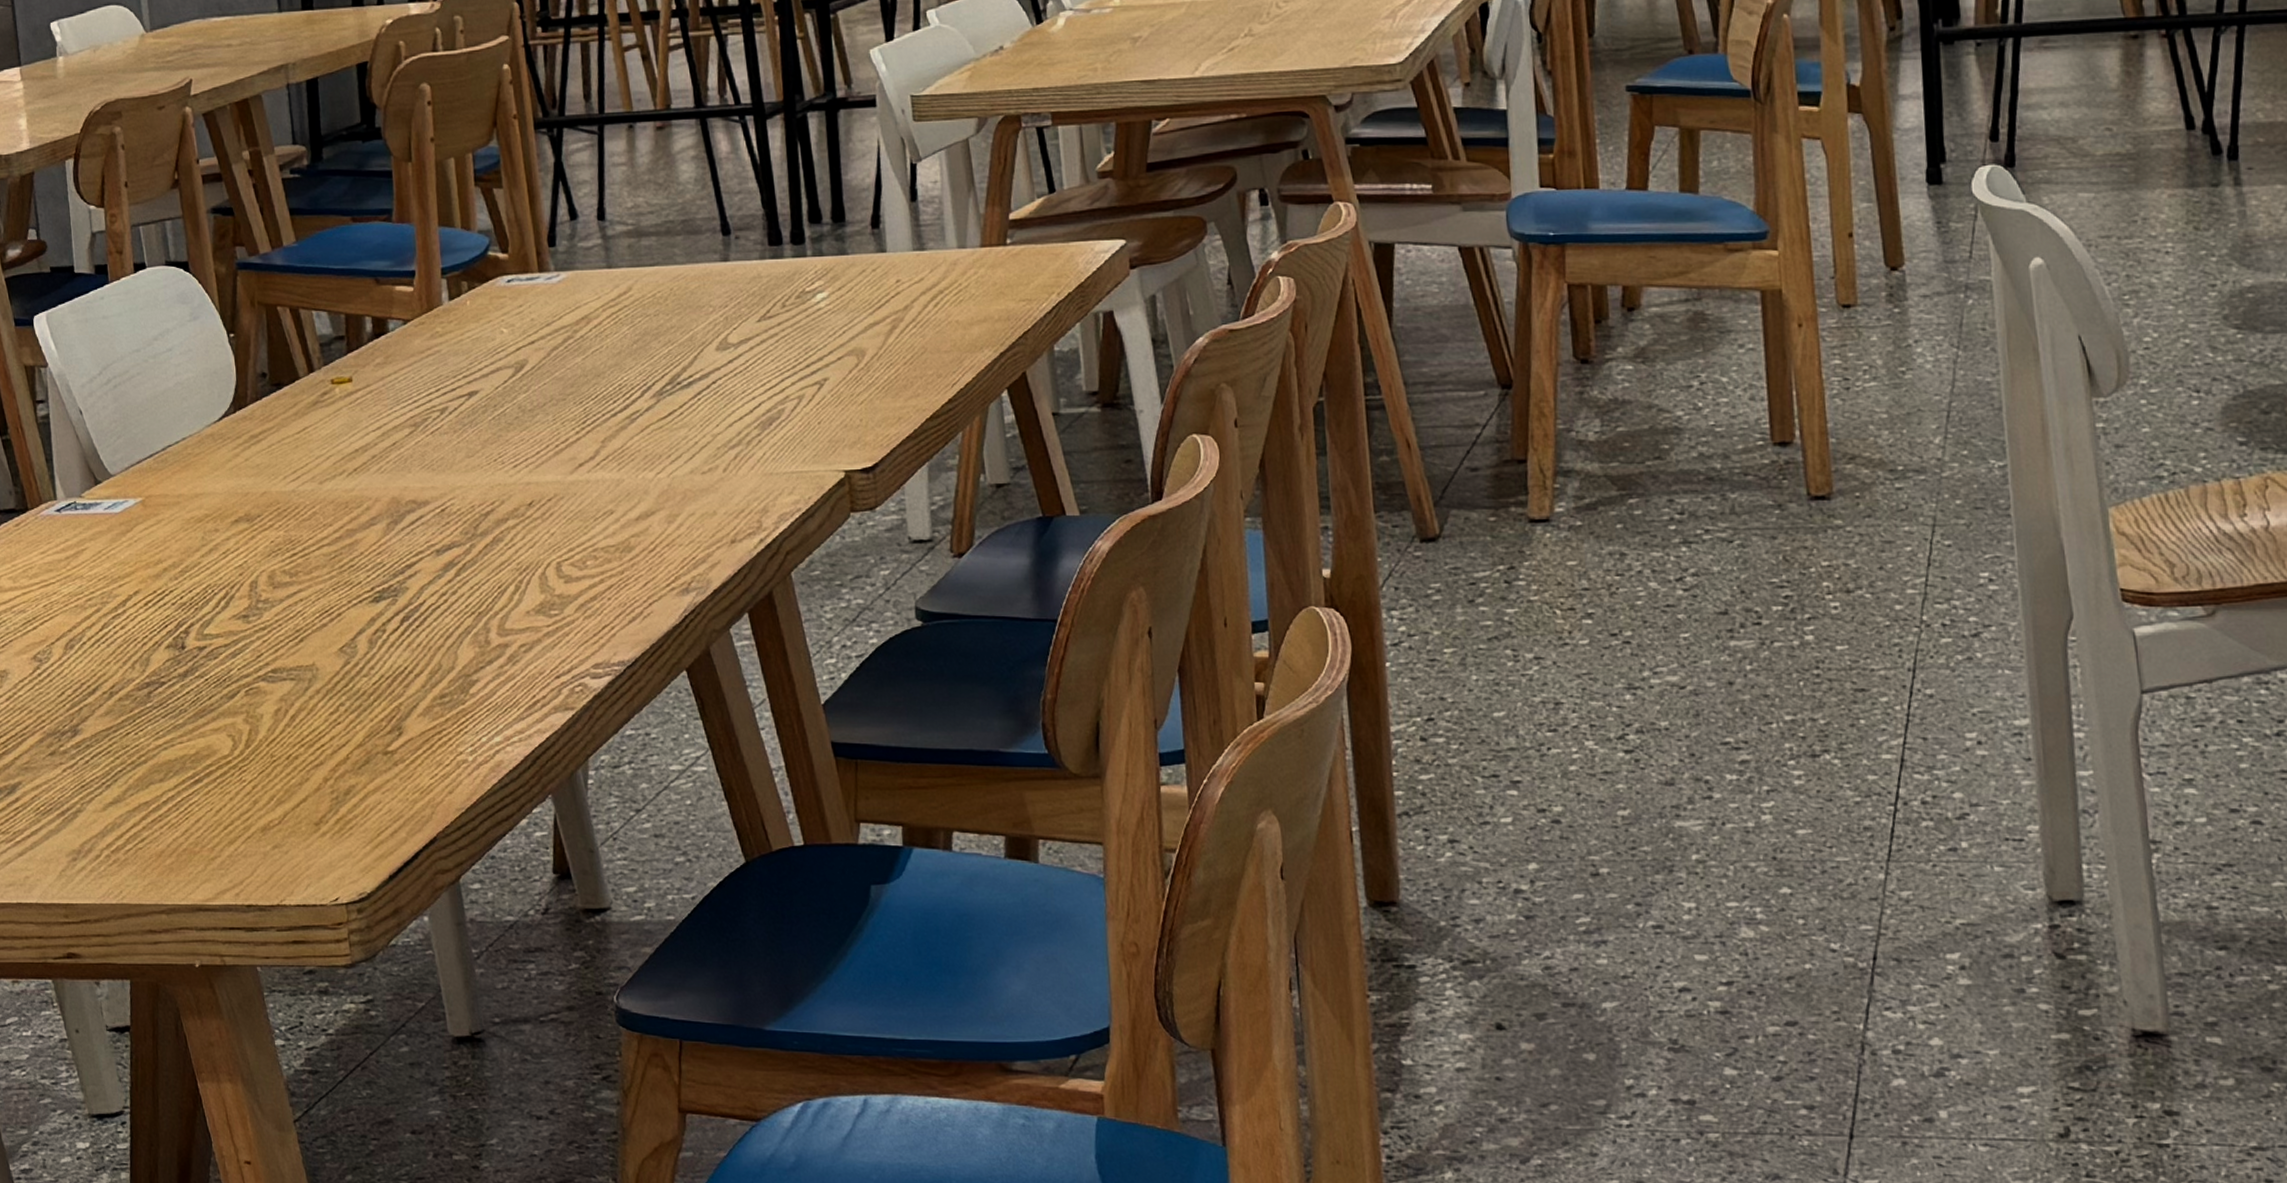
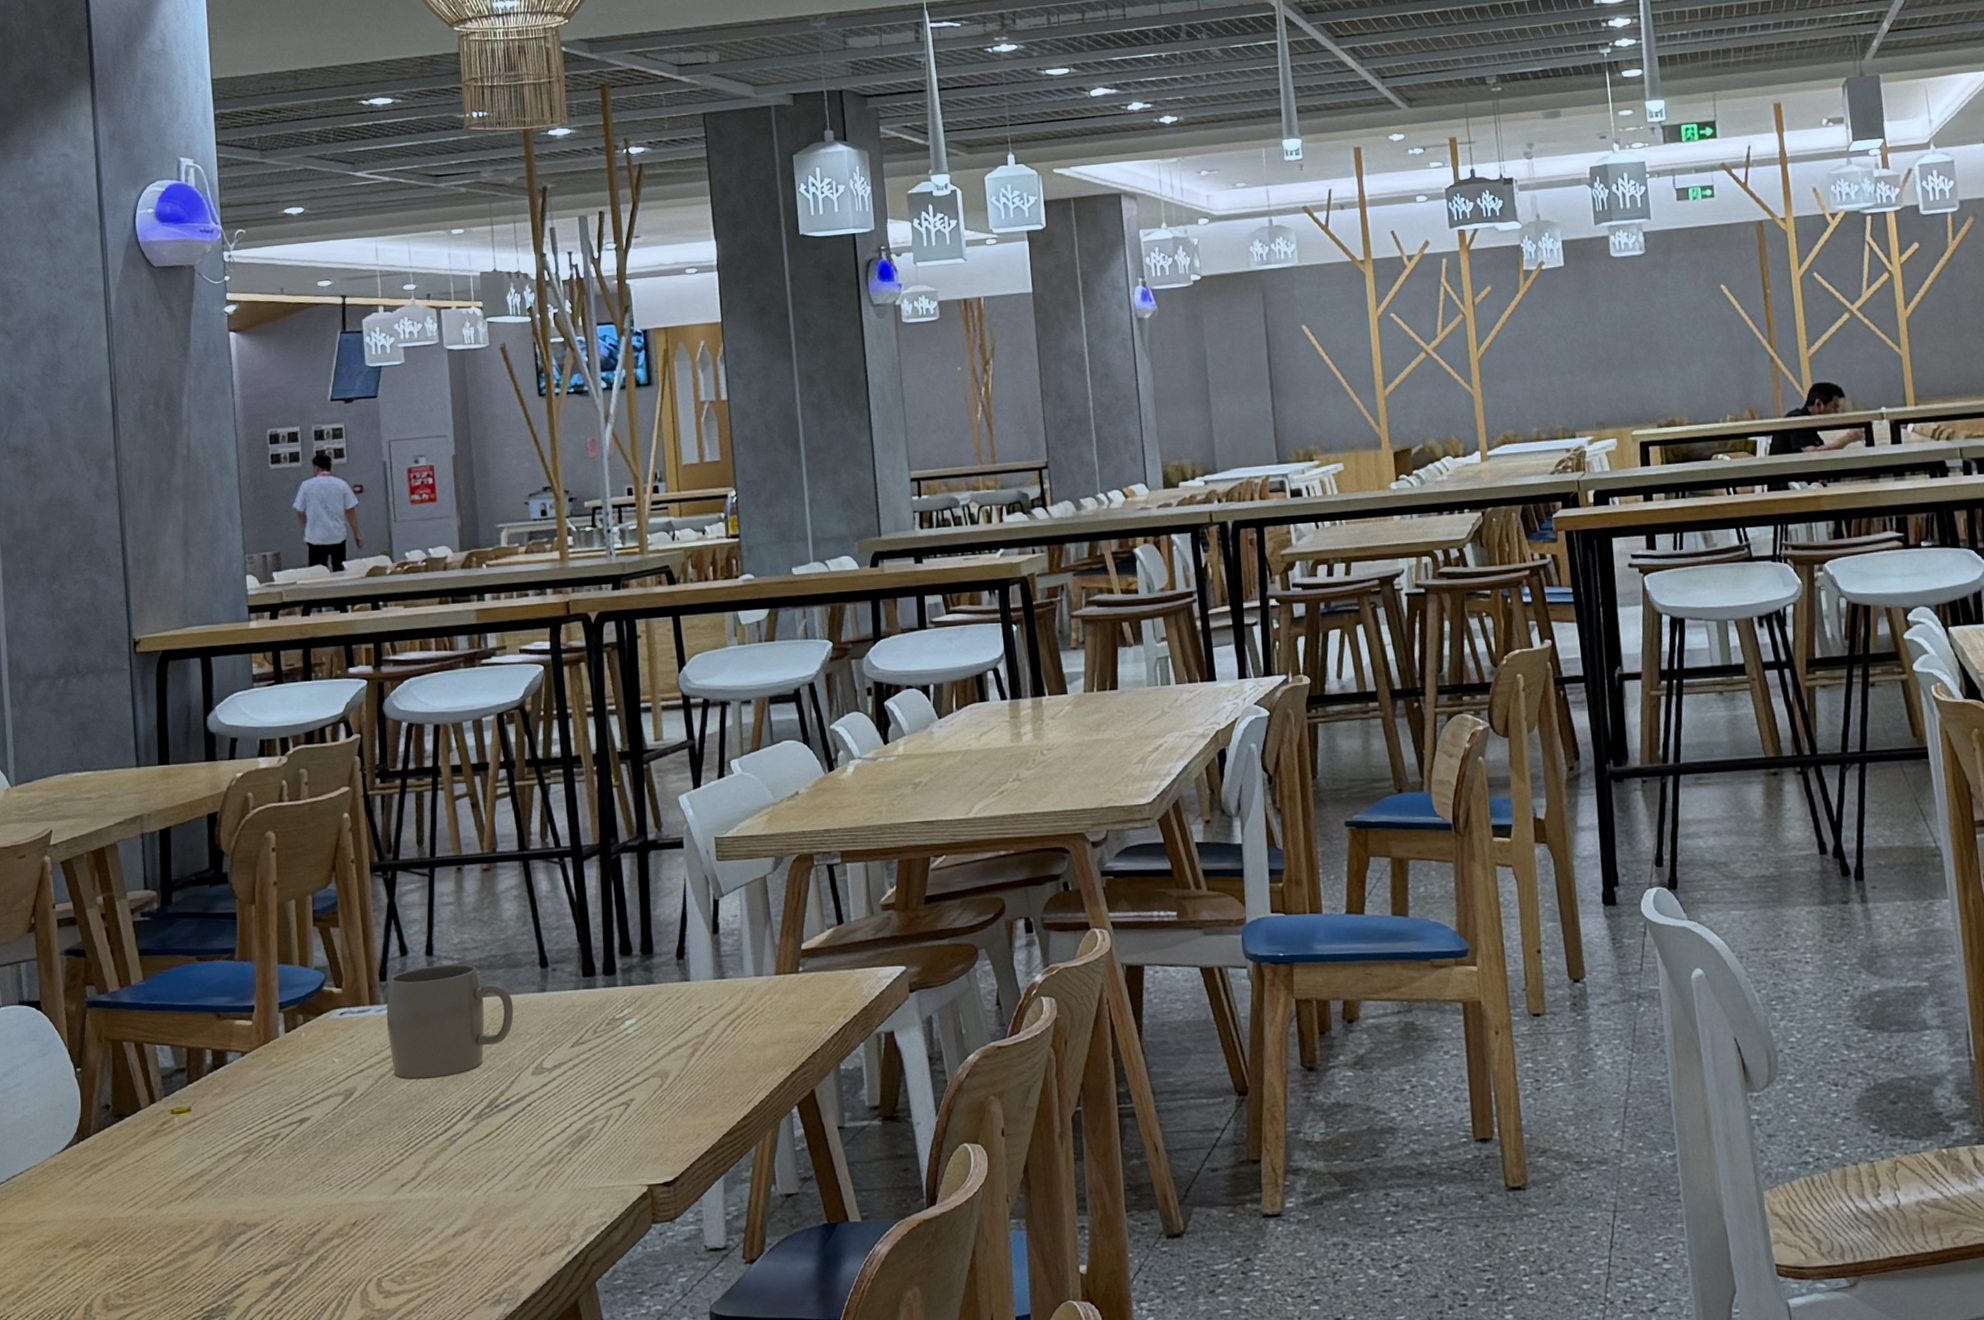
mug: none [556,229,695,354] -> present [386,964,514,1080]

